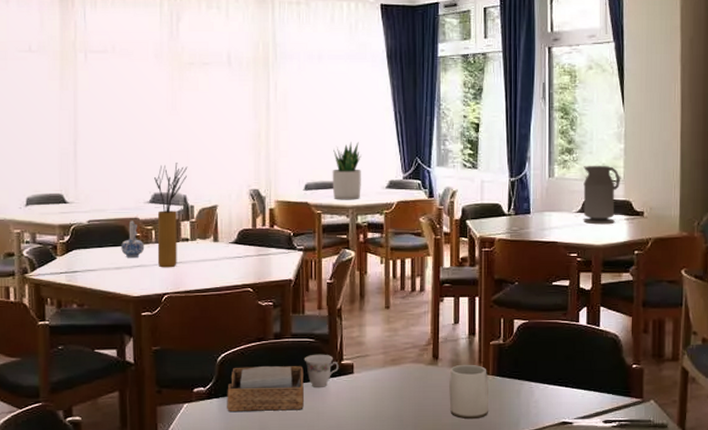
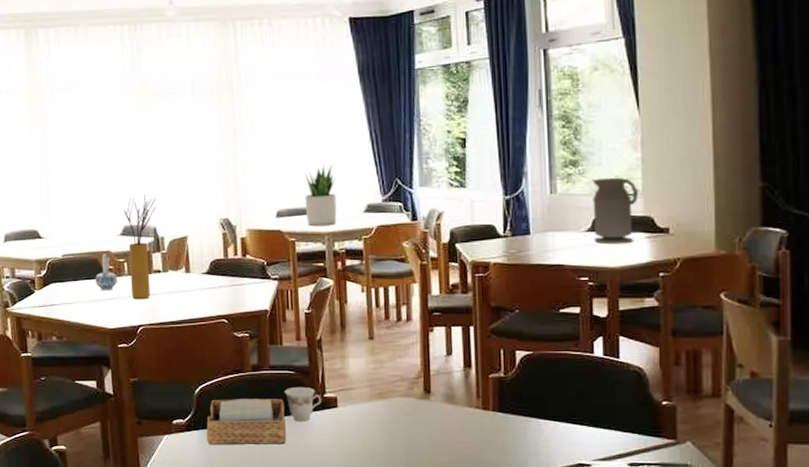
mug: present [449,364,488,419] -> none [443,399,490,457]

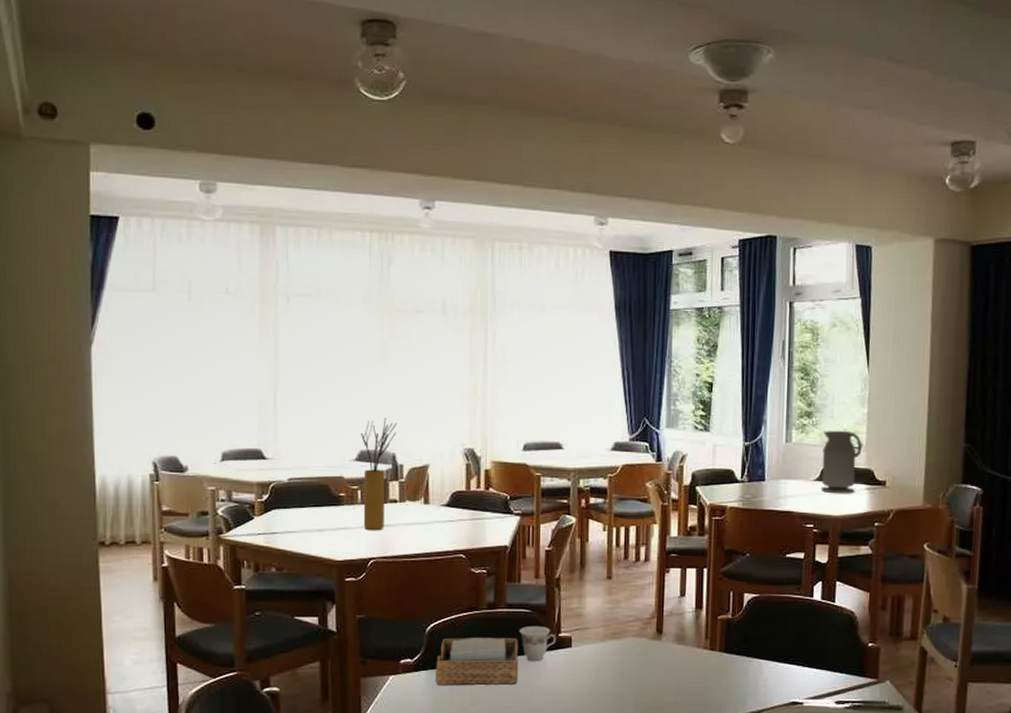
ceramic pitcher: present [95,254,118,290] -> none [324,479,350,519]
planter: present [305,165,337,227] -> none [553,400,585,462]

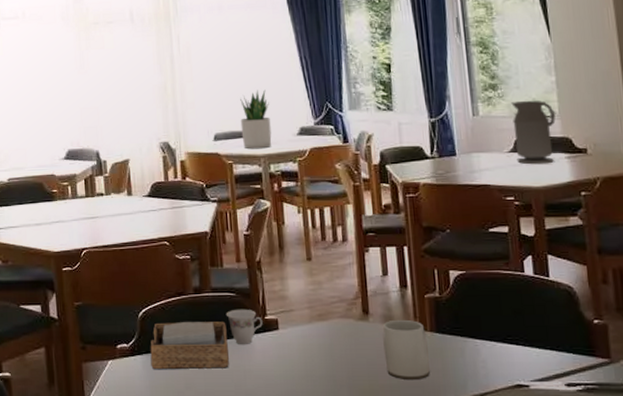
vase: present [361,418,398,530] -> none [68,119,99,222]
planter: none [553,400,585,462] -> present [240,89,272,150]
mug: none [673,639,715,697] -> present [382,319,430,379]

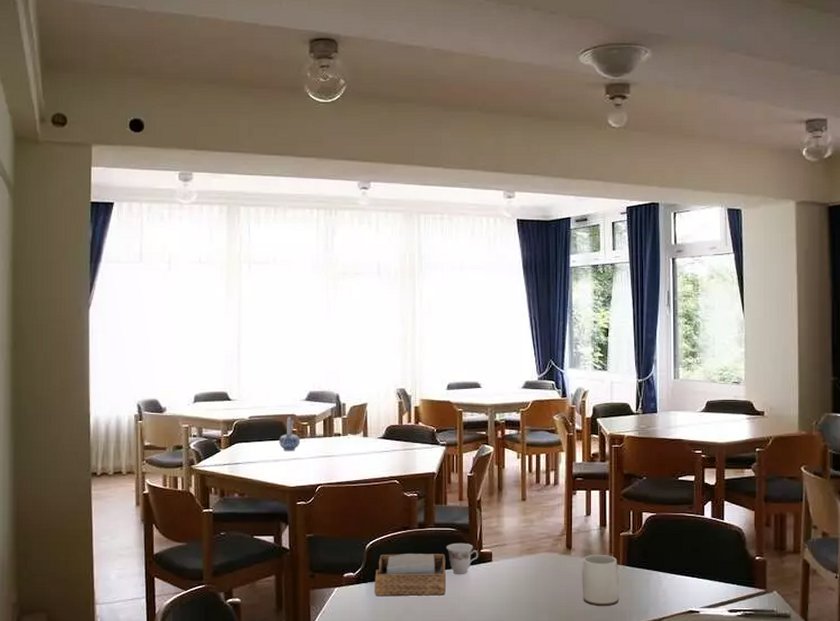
ceramic pitcher: none [40,177,62,213] -> present [279,417,301,451]
planter: present [240,89,272,150] -> none [472,345,499,399]
water jug: present [511,100,556,165] -> none [707,367,741,424]

